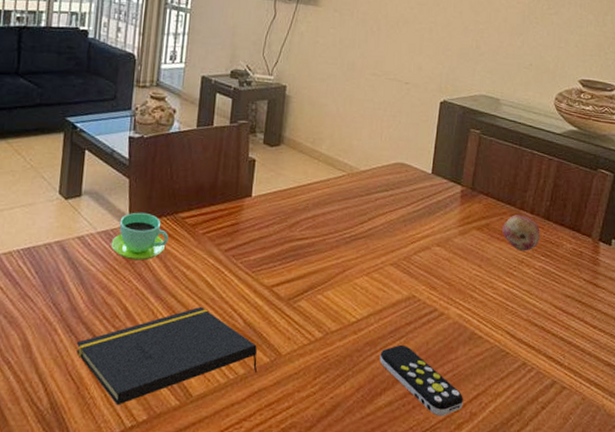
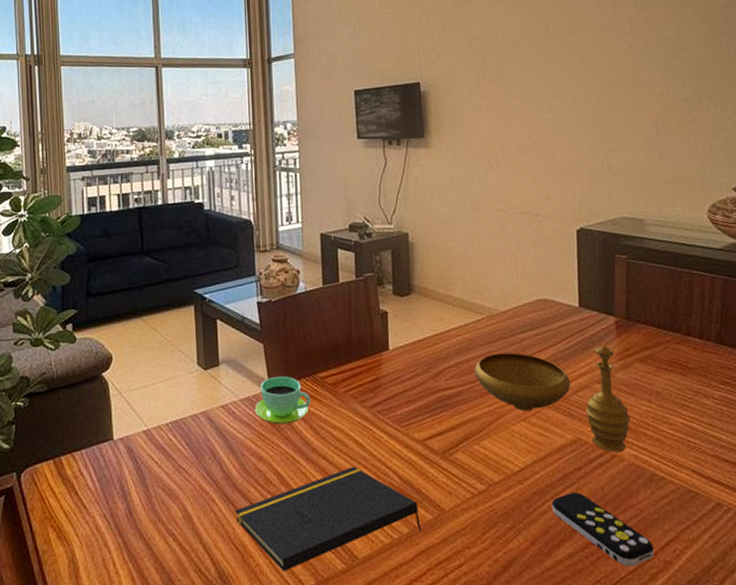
decorative bowl: none [329,210,461,311] -> present [475,345,630,452]
fruit: present [502,215,540,251] -> none [669,341,715,381]

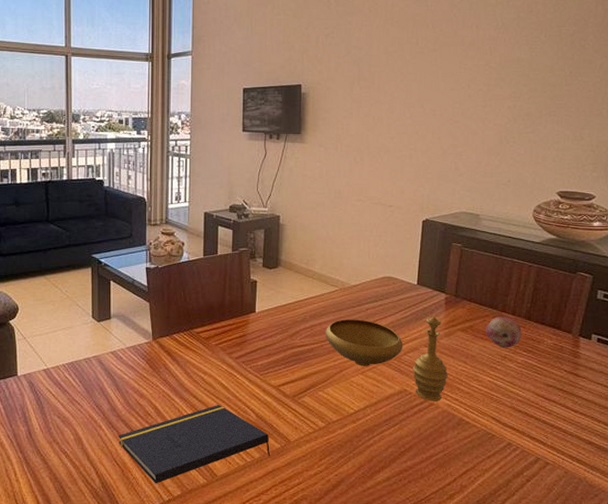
cup: present [254,376,311,425] -> none [139,330,187,369]
remote control: present [551,491,654,567] -> none [377,430,454,489]
fruit: none [669,341,715,381] -> present [486,317,522,348]

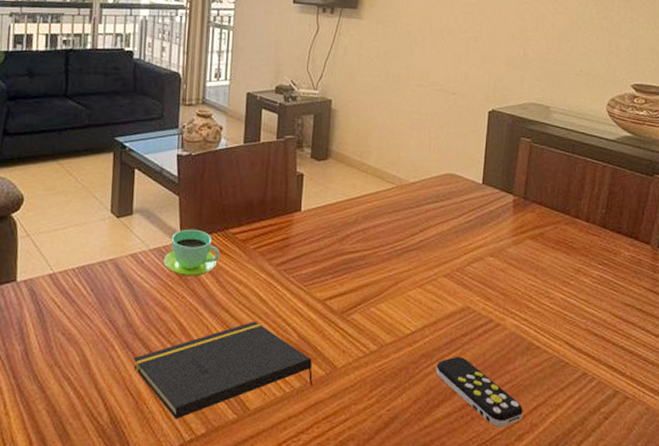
cup: none [139,330,187,369] -> present [163,229,221,277]
decorative bowl: present [326,316,448,401] -> none [380,221,516,321]
remote control: none [377,430,454,489] -> present [436,356,523,428]
fruit: present [486,317,522,348] -> none [557,223,596,260]

